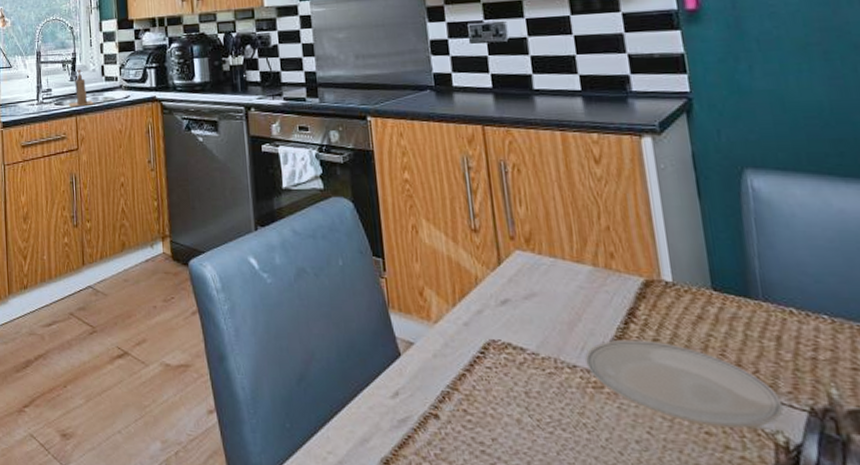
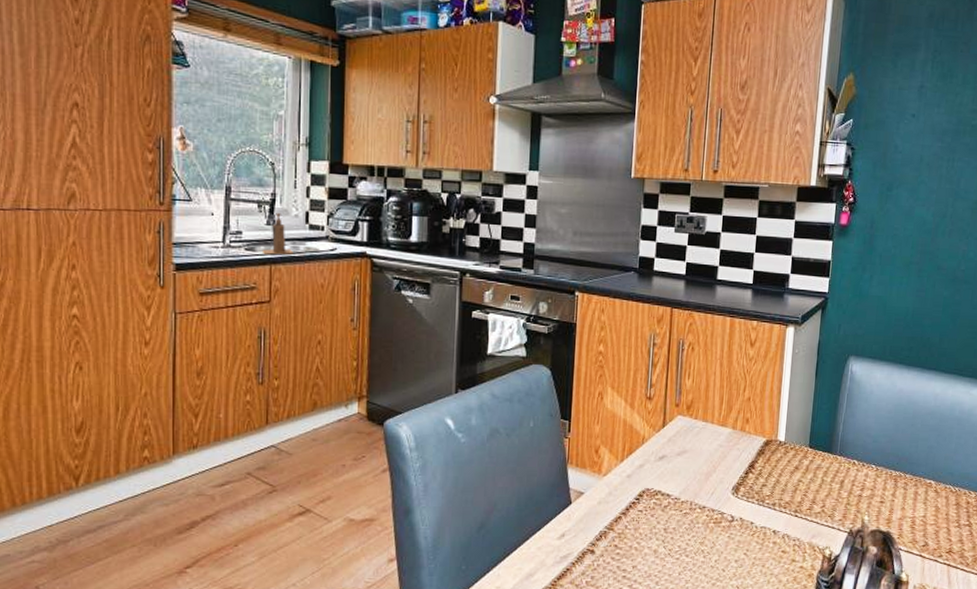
plate: present [585,339,784,429] -> none [713,485,834,548]

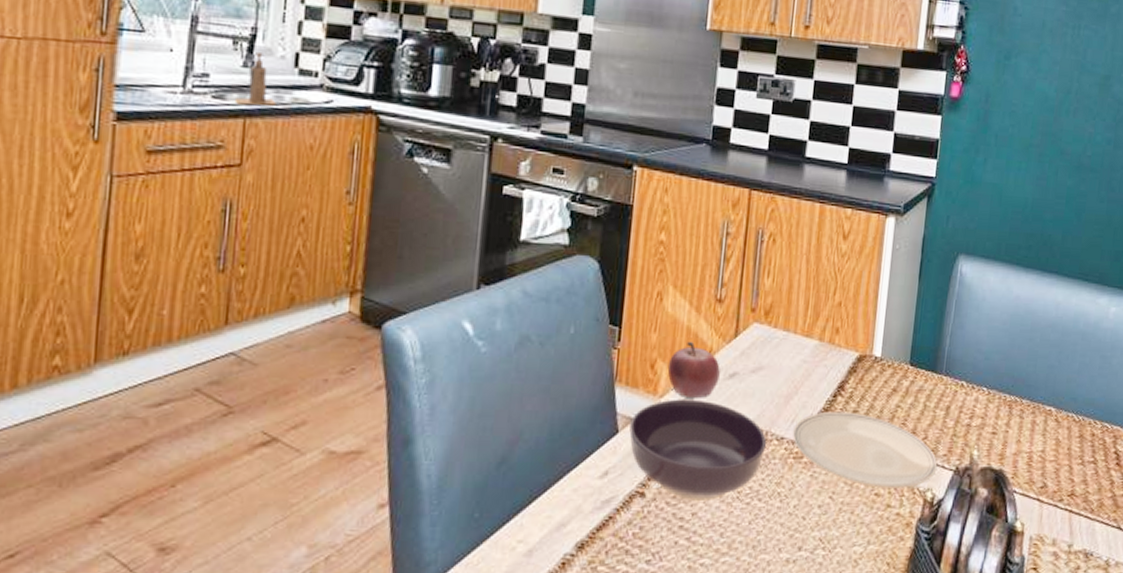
bowl: none [580,477,692,556] -> present [629,399,767,500]
fruit: none [609,431,652,477] -> present [667,341,720,399]
plate: none [713,485,834,548] -> present [793,411,938,490]

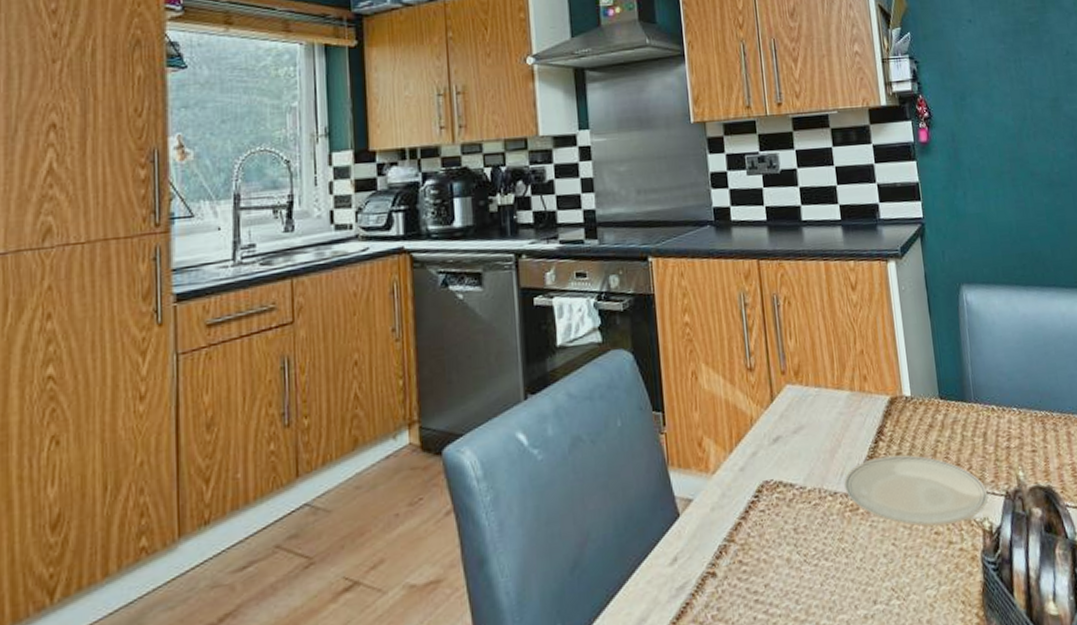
soap dispenser: present [234,52,276,107] -> none [280,216,318,267]
bowl: present [629,399,767,500] -> none [689,469,822,572]
fruit: present [667,341,720,399] -> none [714,413,765,470]

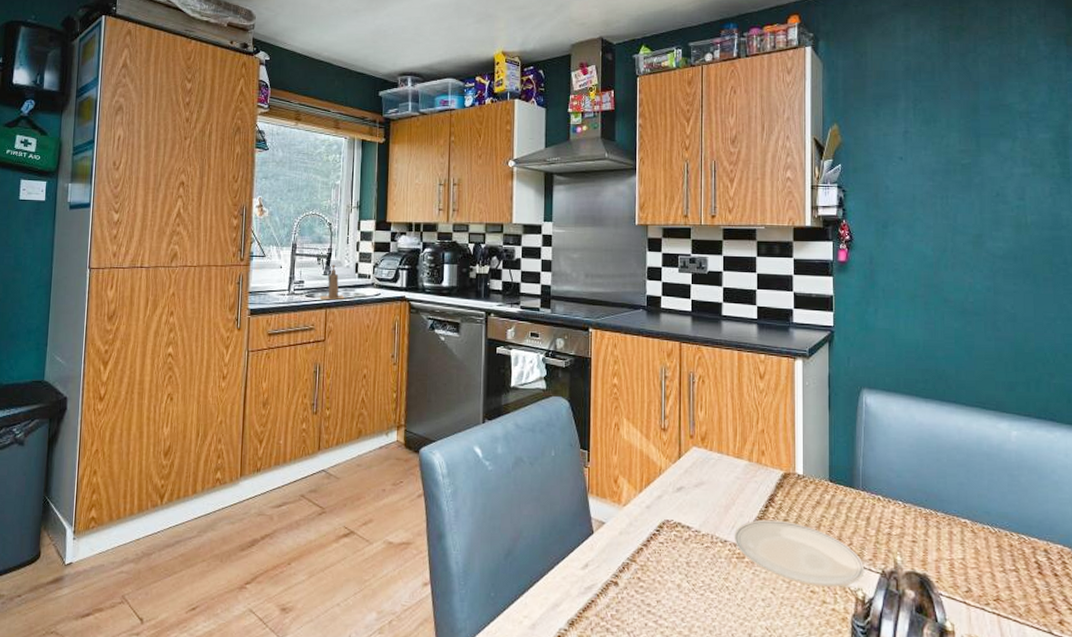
soap dispenser: none [280,216,318,267] -> present [319,265,345,301]

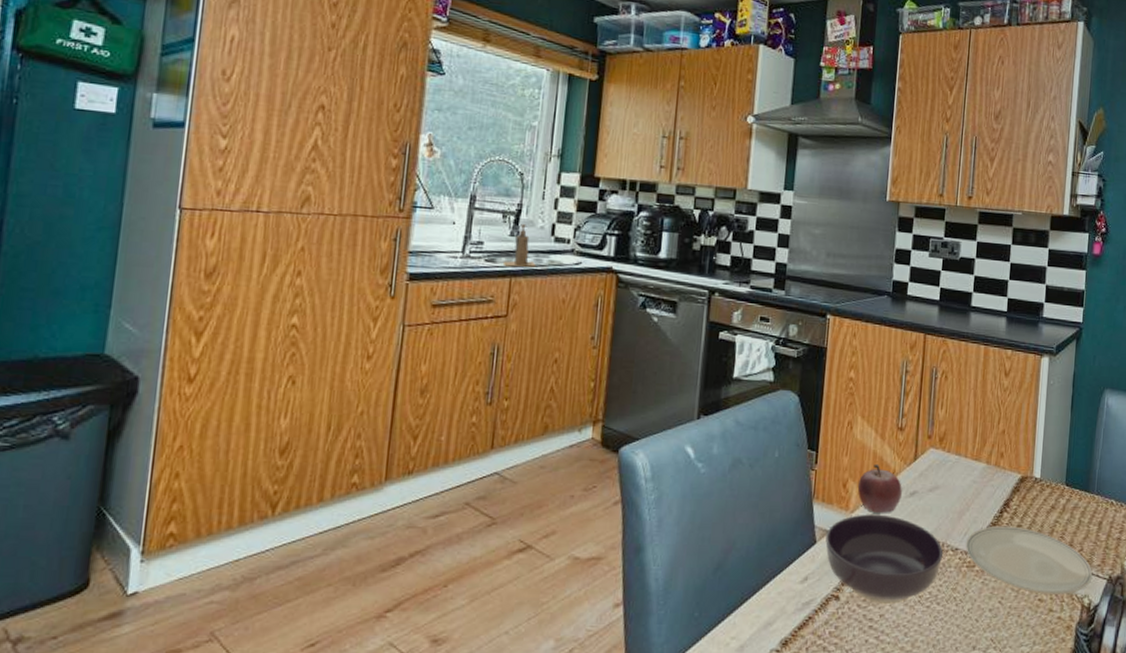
bowl: none [602,507,713,591] -> present [825,514,944,604]
fruit: none [627,461,669,508] -> present [857,463,902,514]

